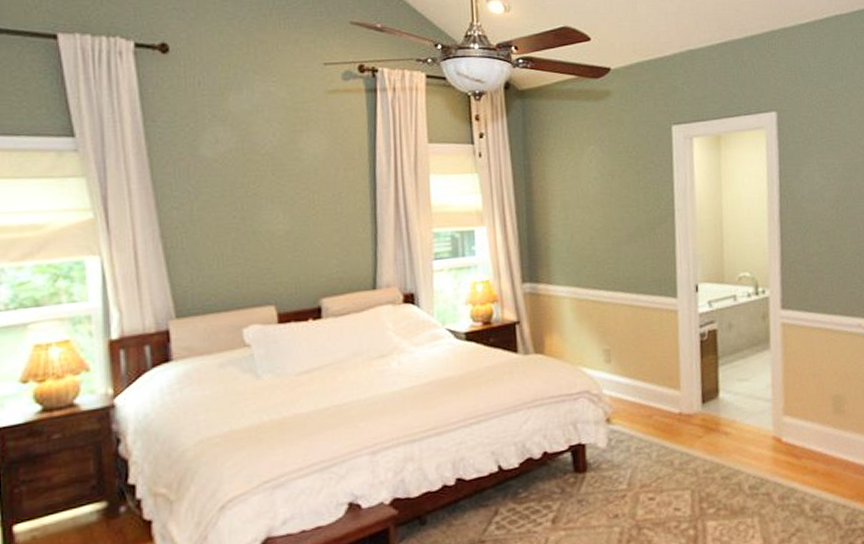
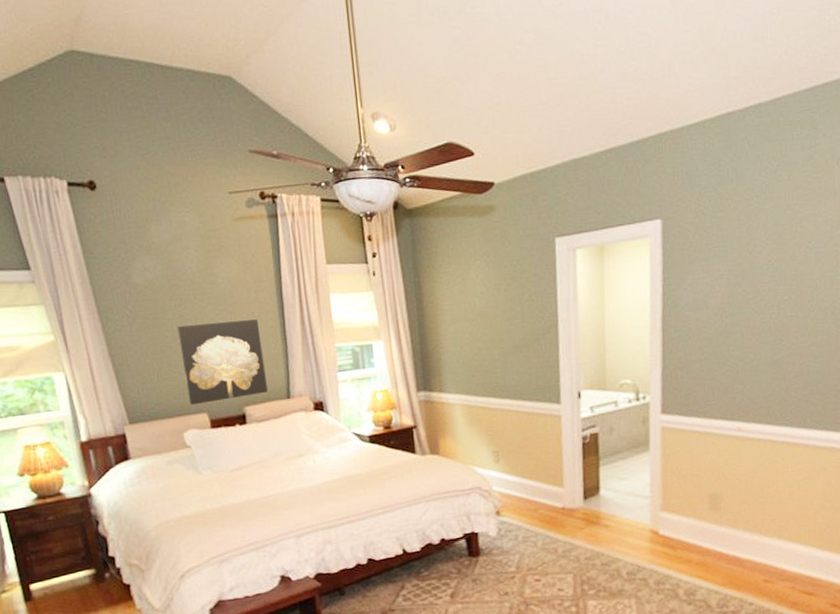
wall art: none [248,200,350,297] -> present [177,319,268,406]

